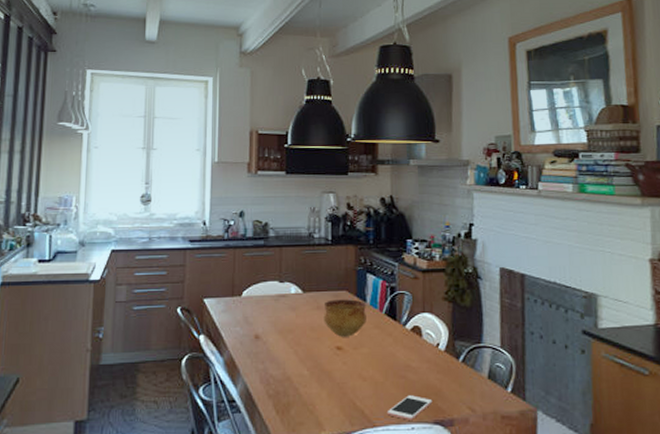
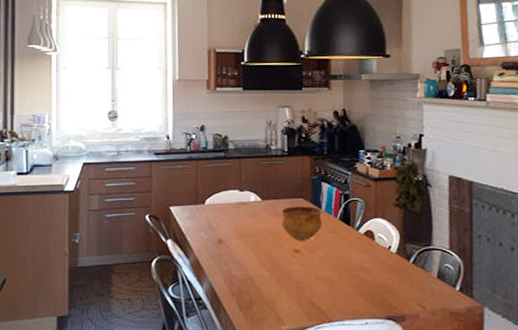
cell phone: present [386,395,433,420] -> none [342,293,385,316]

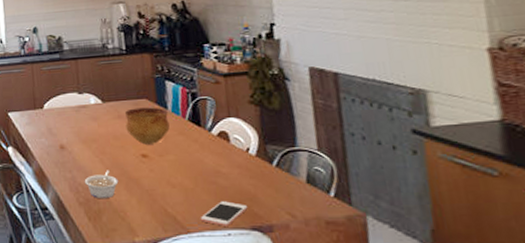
legume: none [238,263,271,291] -> present [84,170,119,199]
cell phone: none [342,293,385,316] -> present [200,201,248,226]

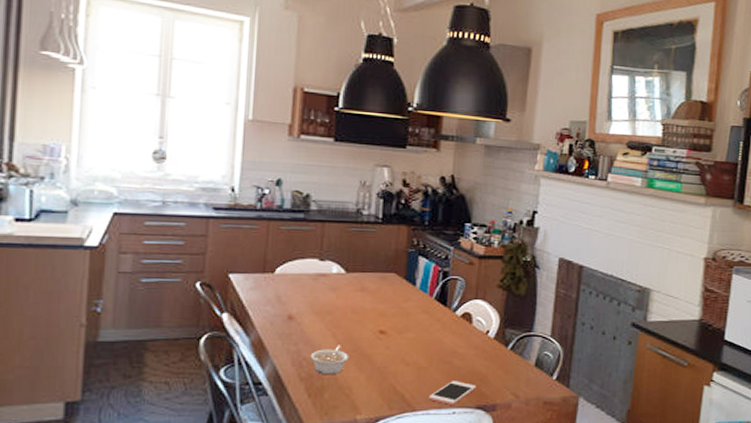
bowl: present [124,107,170,145] -> none [367,282,415,321]

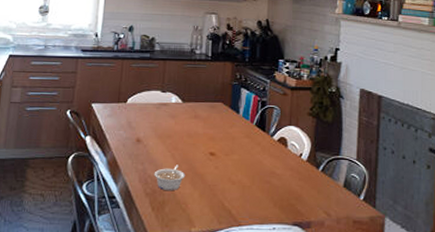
cell phone: present [428,381,477,405] -> none [251,199,293,221]

